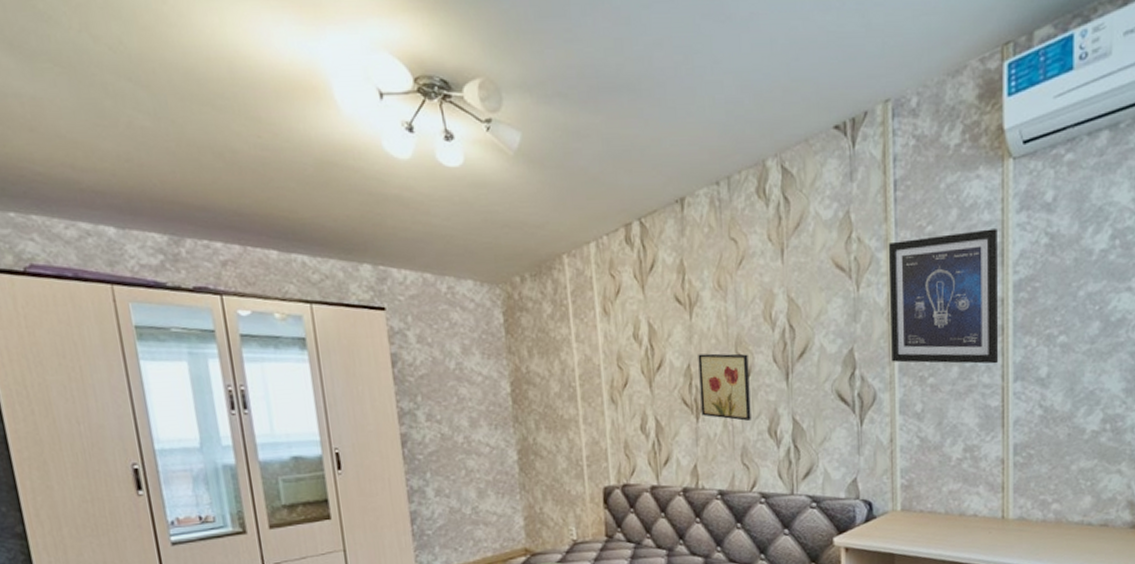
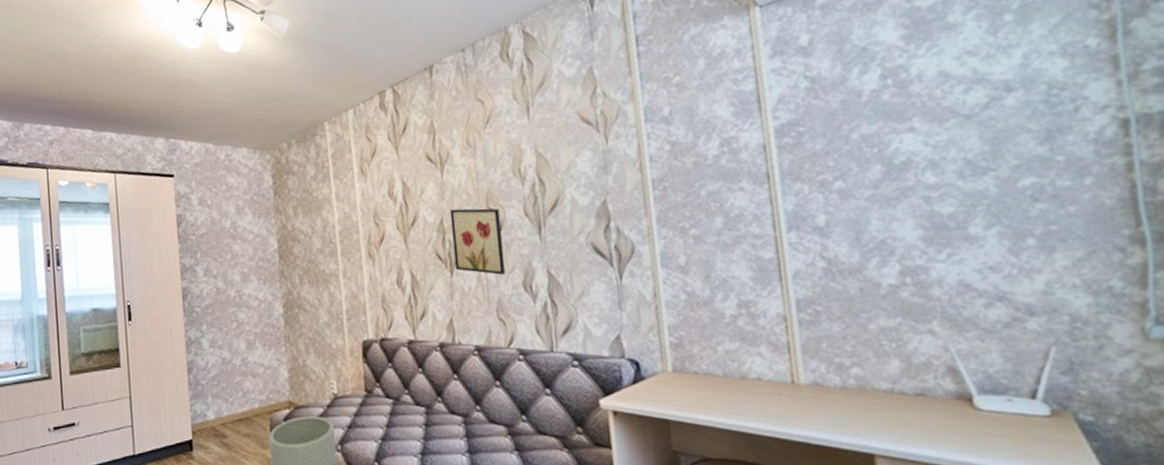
wall art: present [888,229,999,364] -> none [634,75,768,214]

